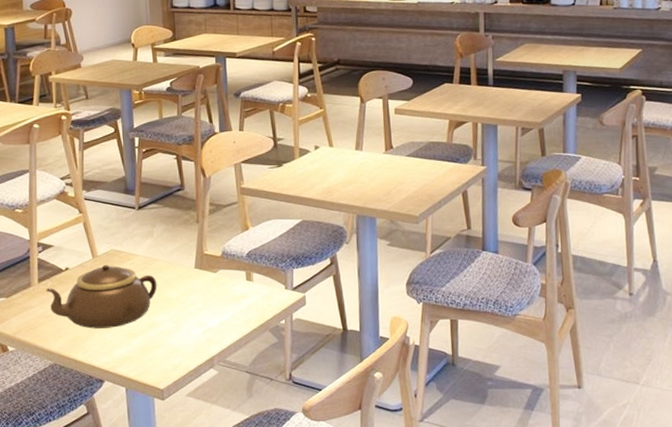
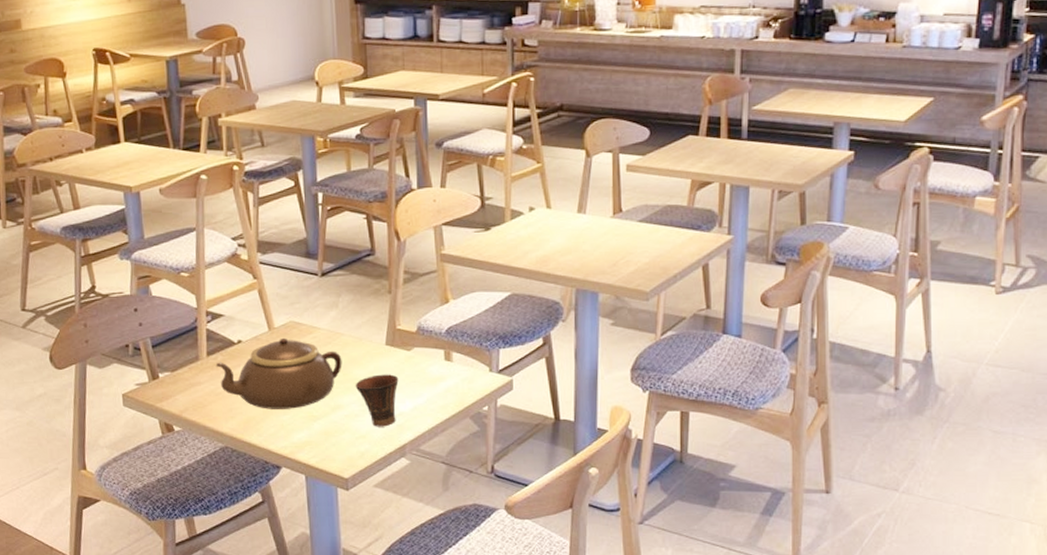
cup: none [168,294,207,342] -> present [355,374,399,427]

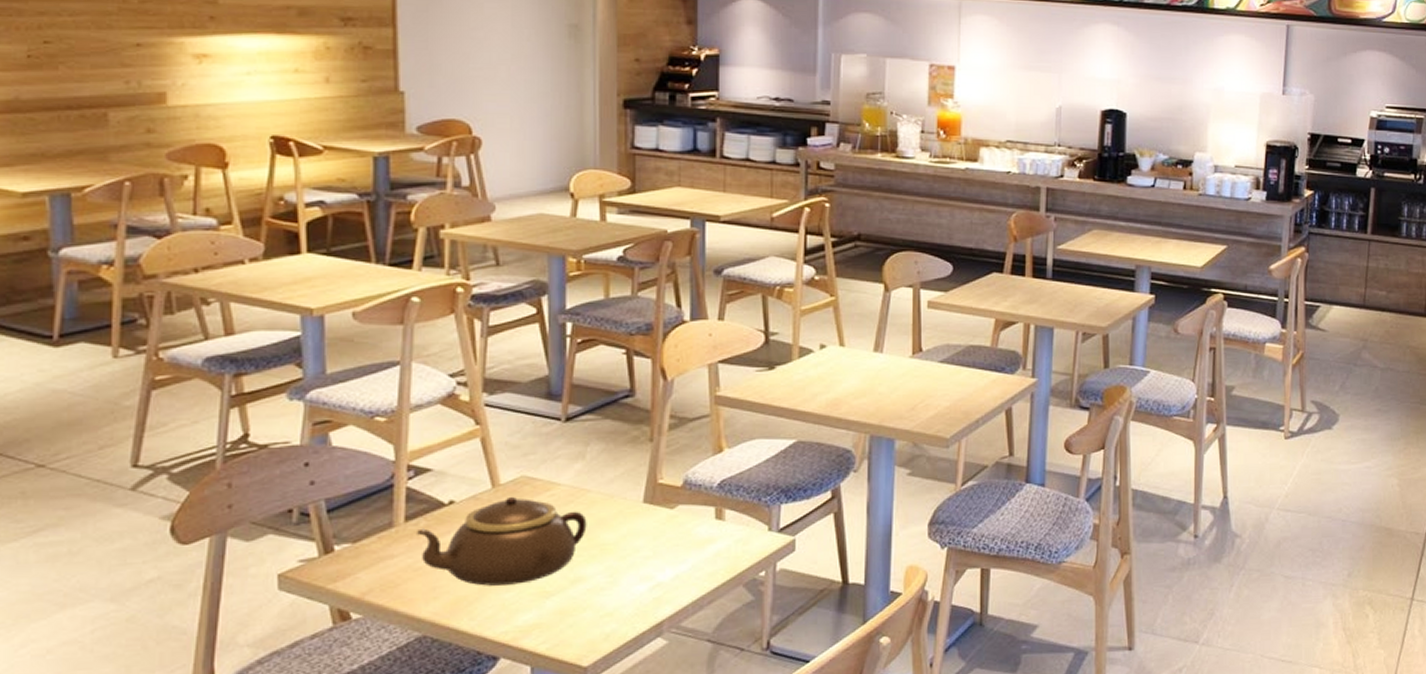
cup: present [355,374,399,427] -> none [602,537,658,602]

